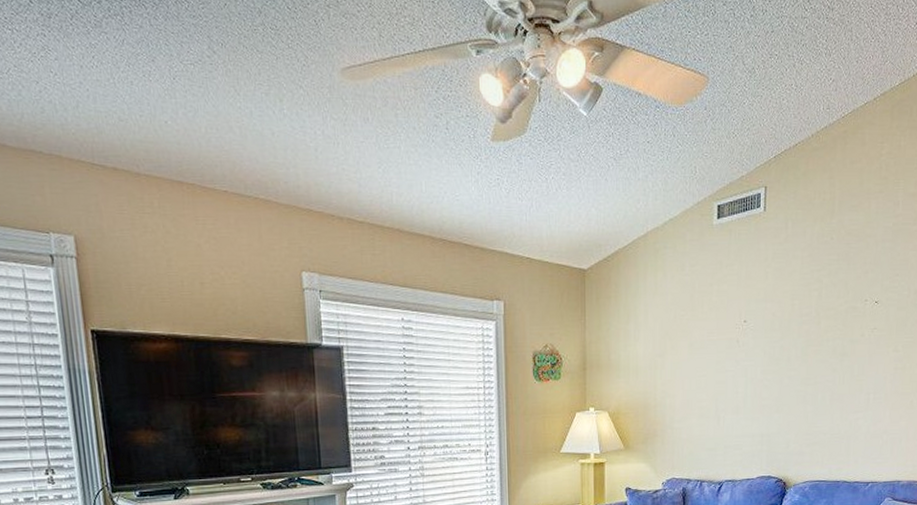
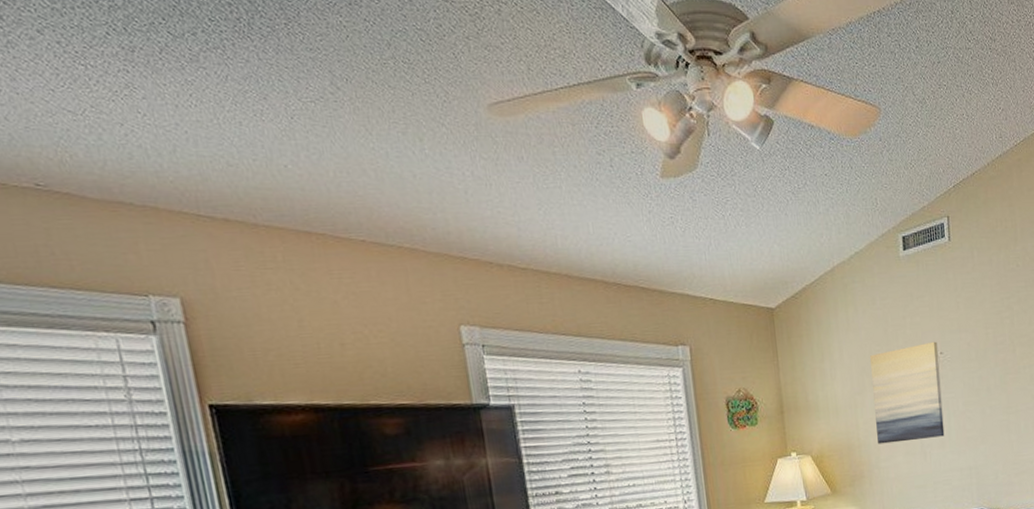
wall art: none [674,309,742,406] -> present [870,341,945,444]

